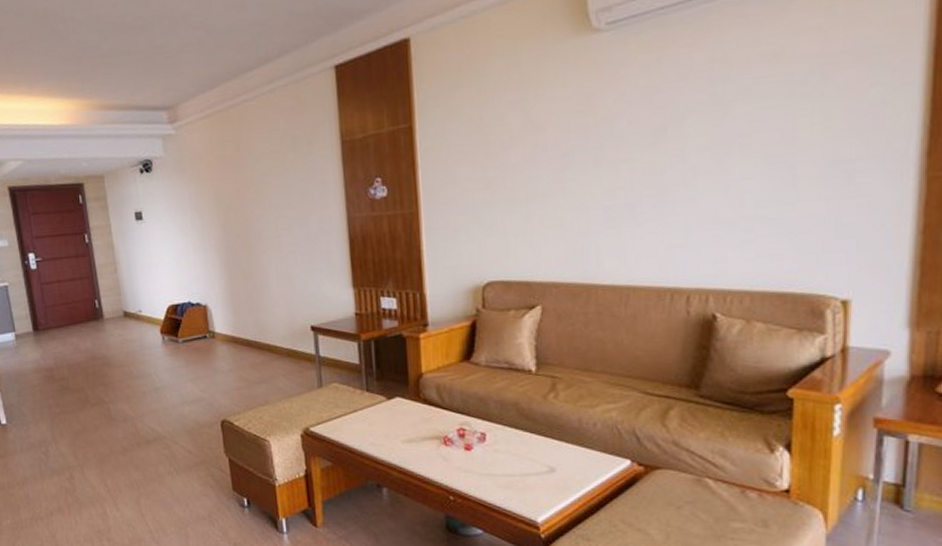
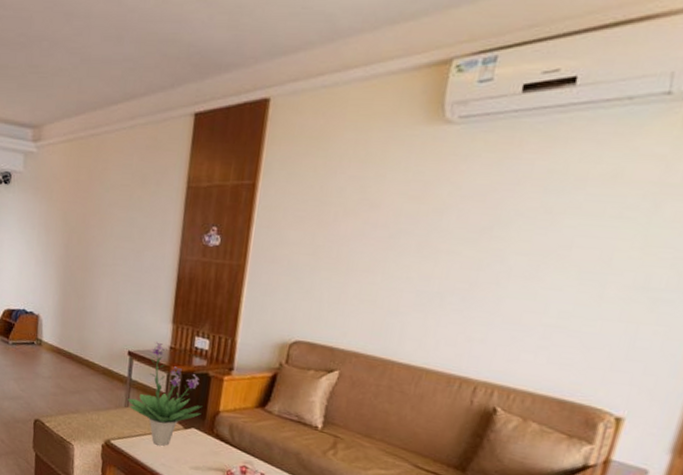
potted plant: none [320,310,403,423] -> present [128,341,202,446]

